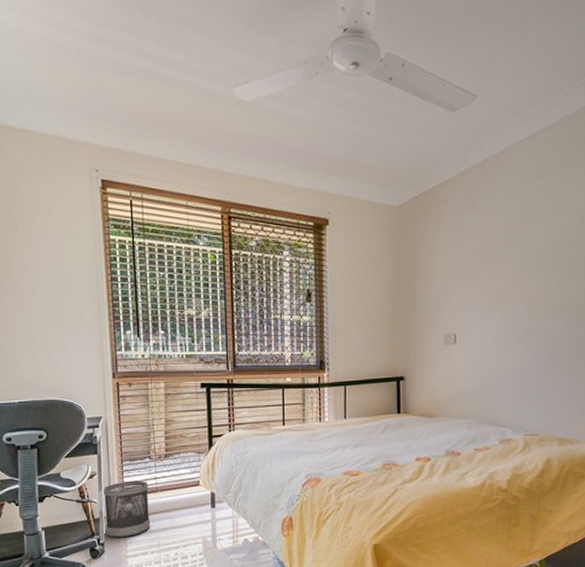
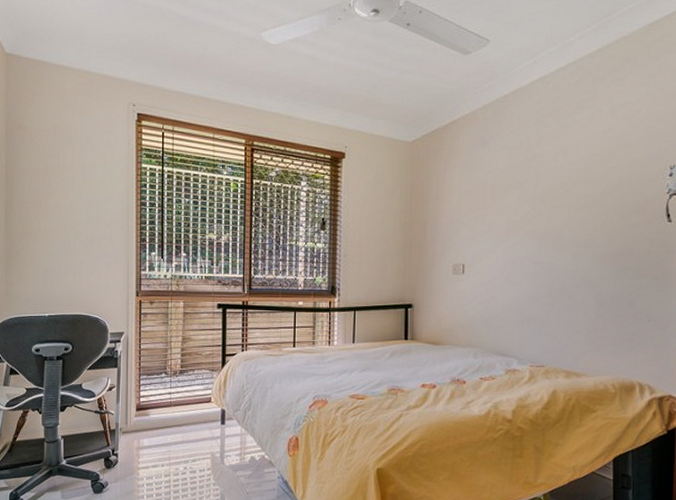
wastebasket: present [104,480,151,538] -> none [121,394,163,450]

